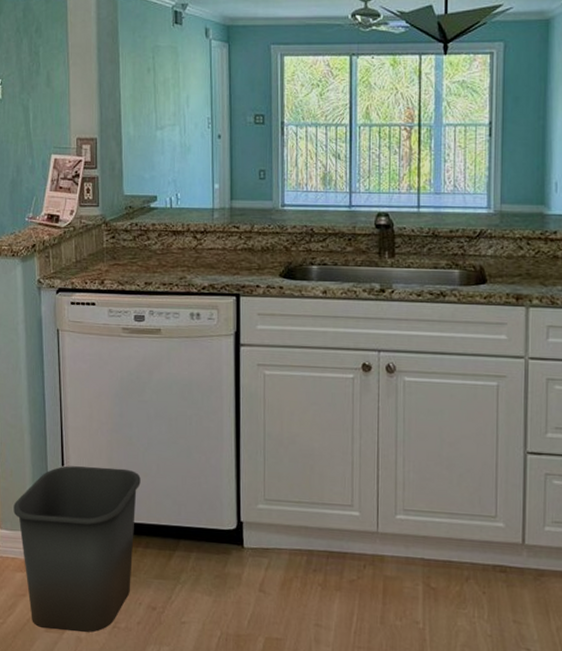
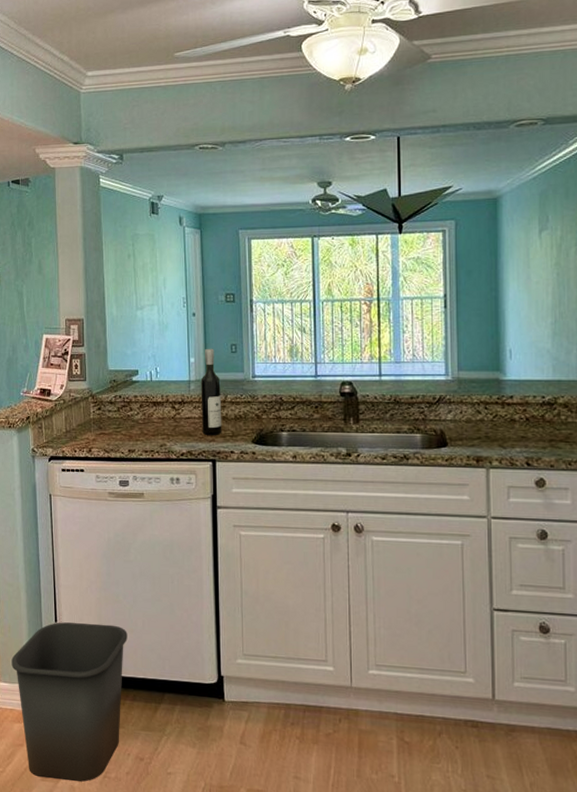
bottle: none [225,173,248,268] -> present [200,348,222,435]

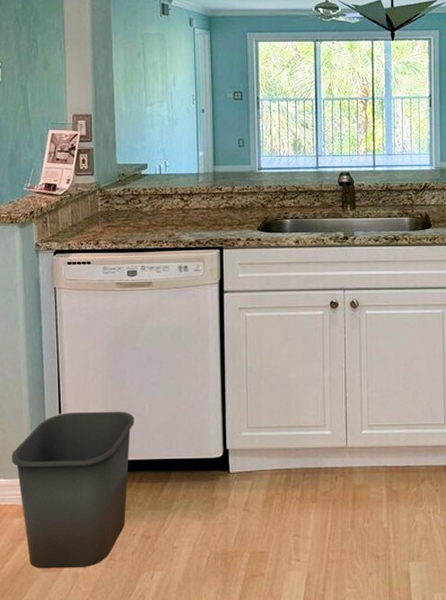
bottle: present [200,348,222,435] -> none [209,142,229,224]

